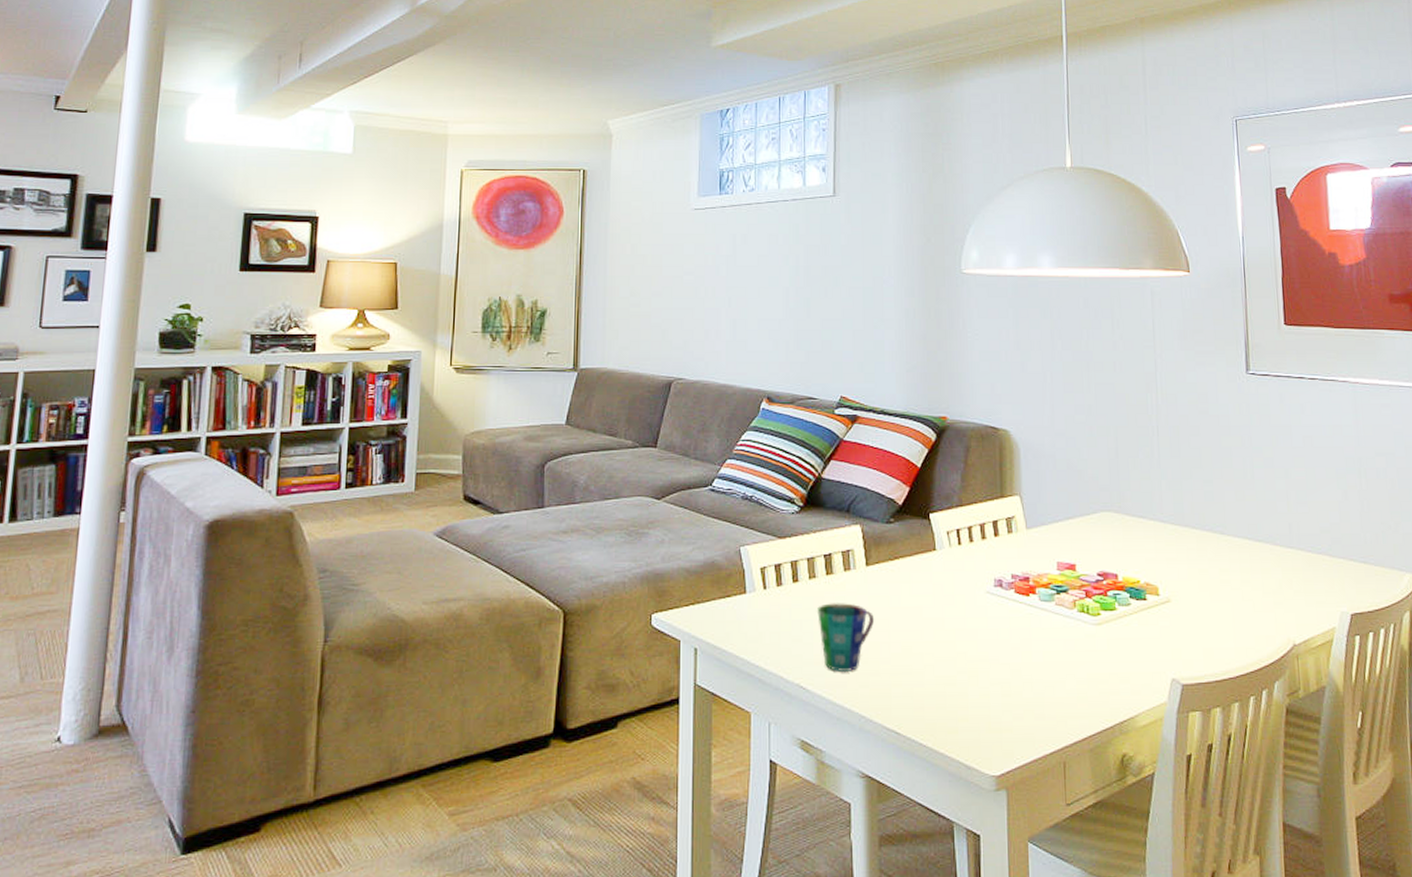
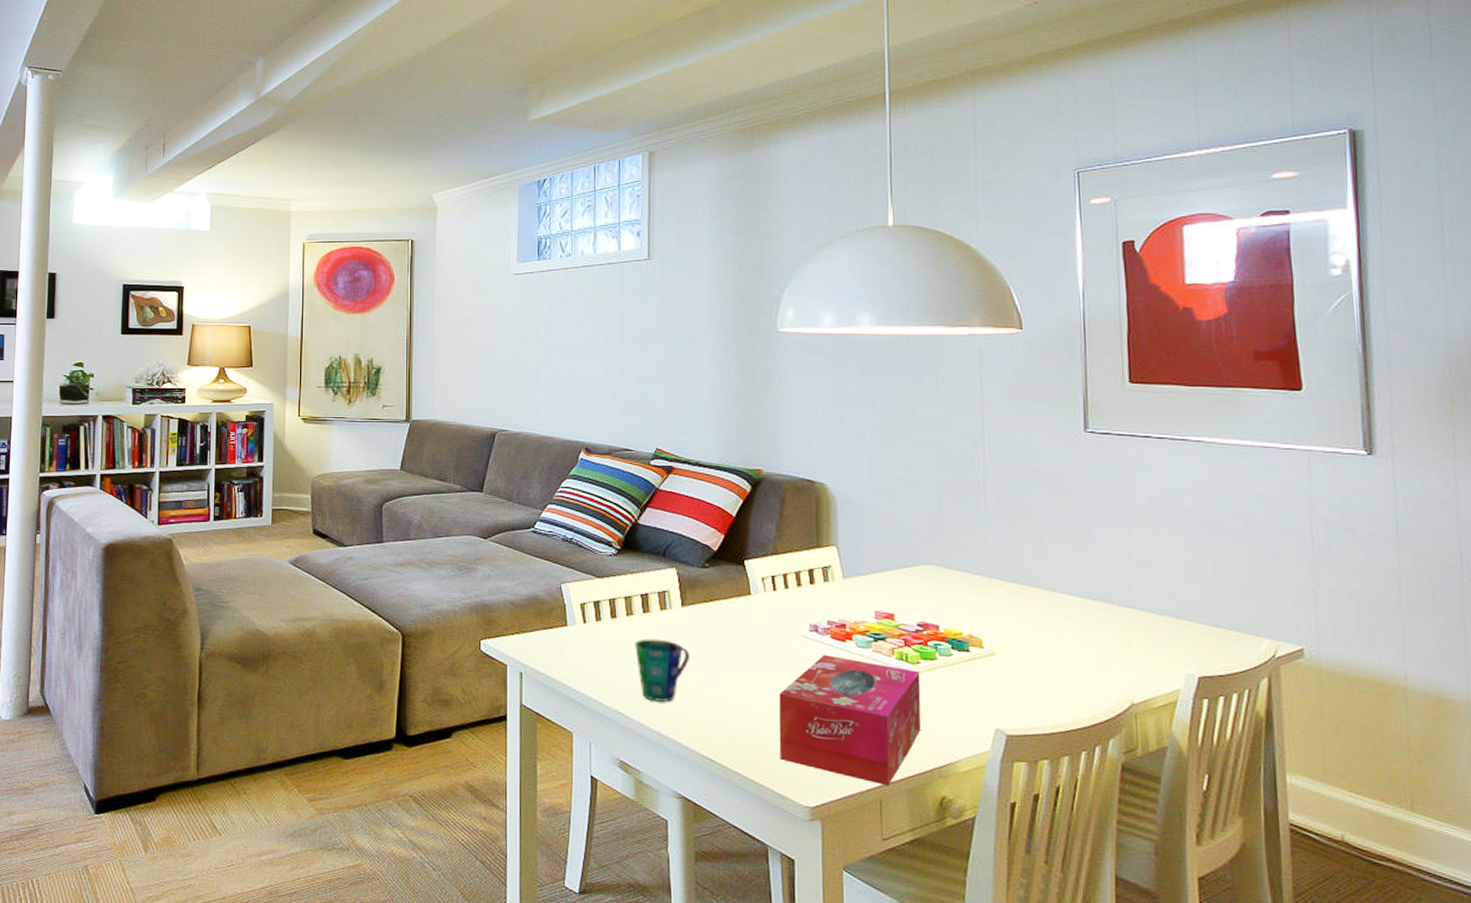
tissue box: none [964,611,1102,747] -> present [779,655,921,786]

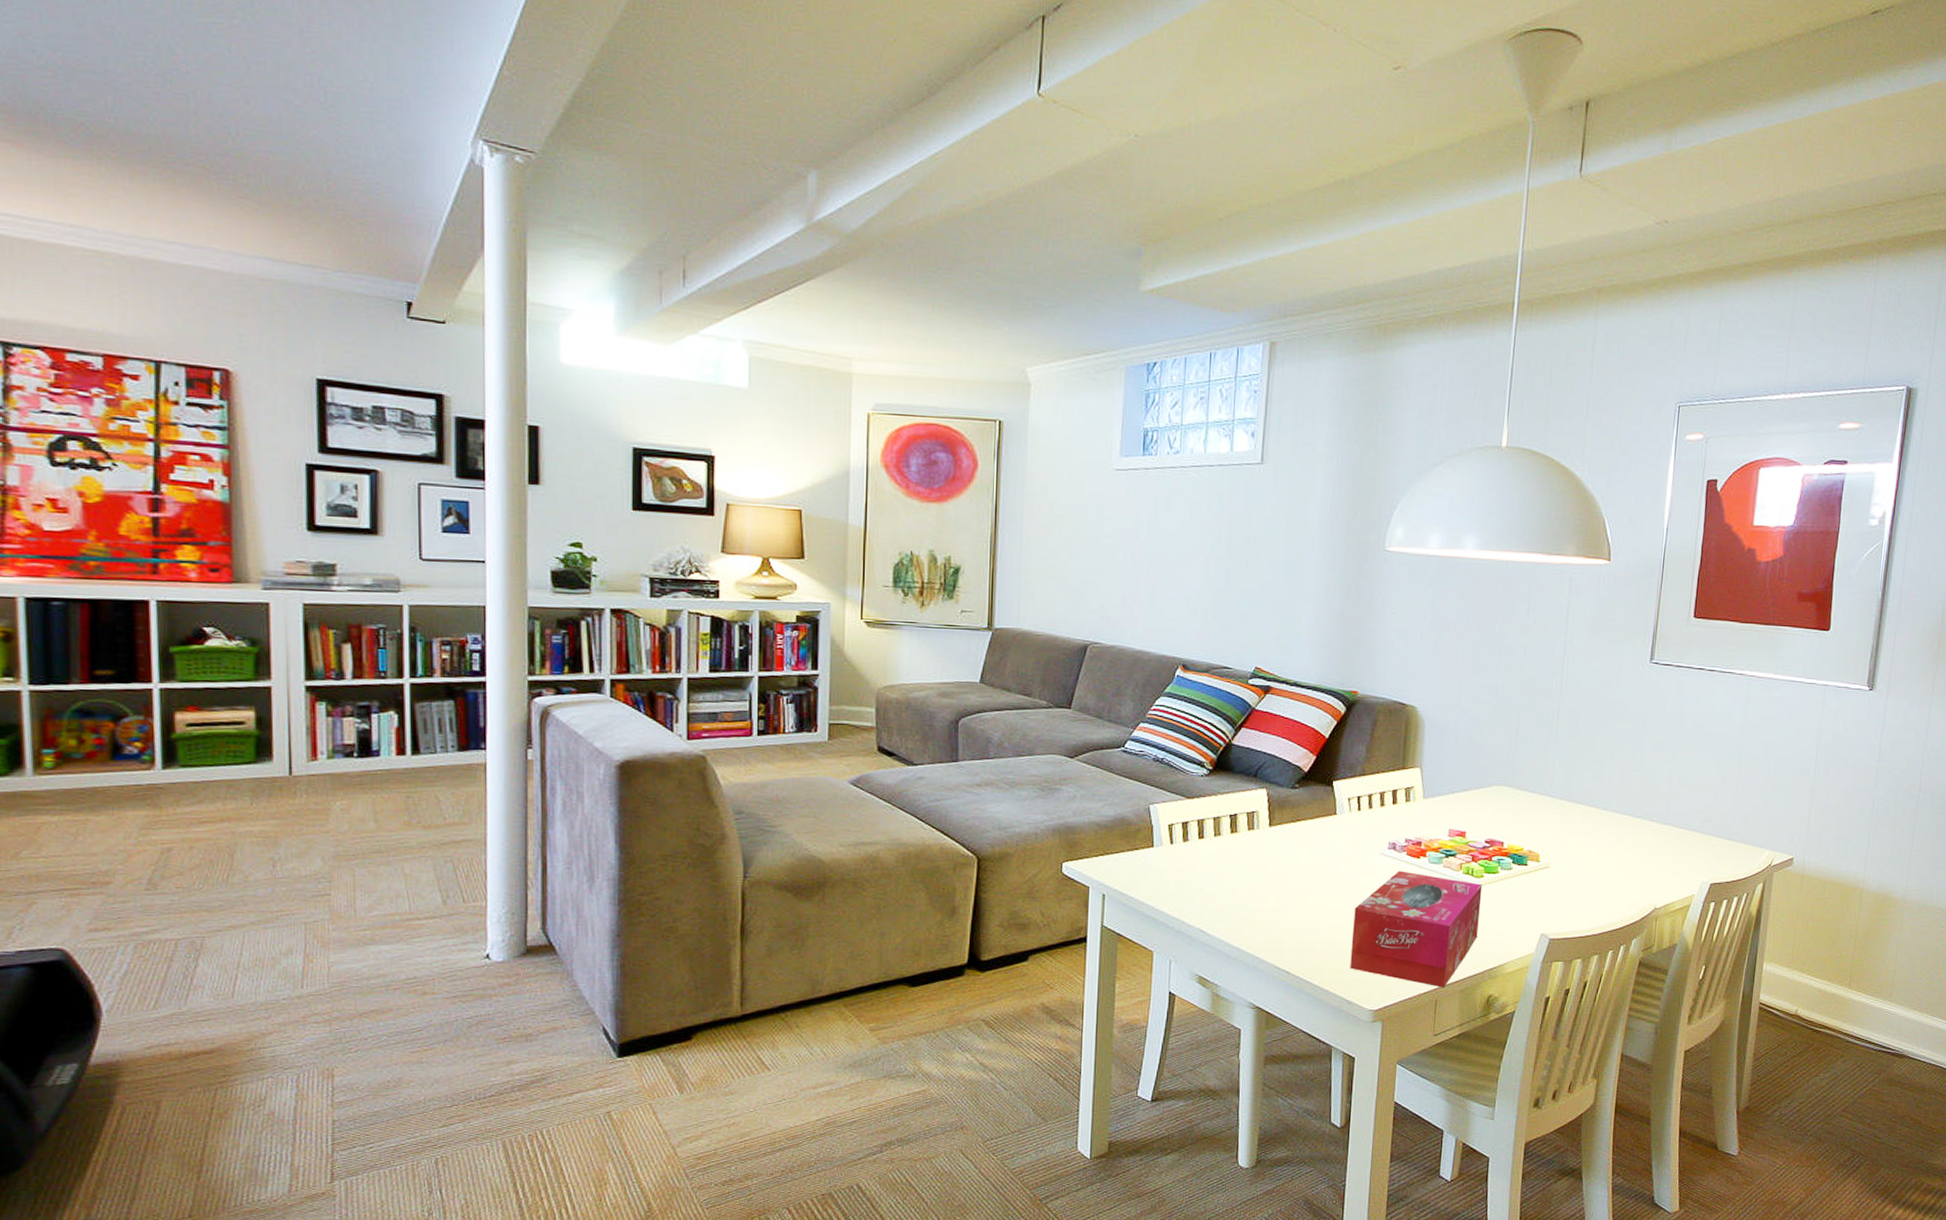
cup: present [635,639,691,703] -> none [1220,858,1274,920]

